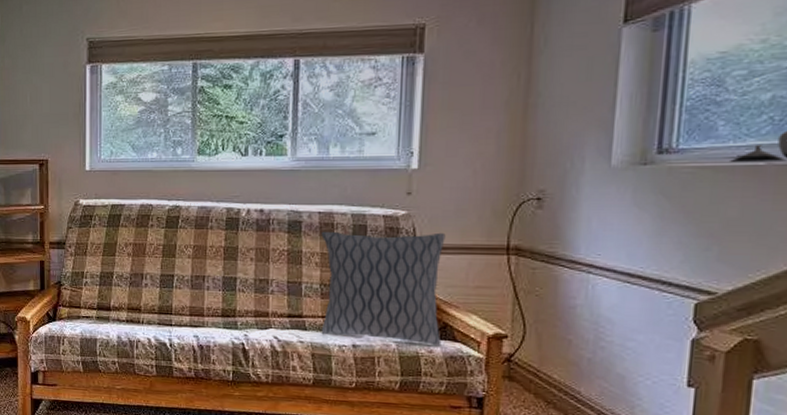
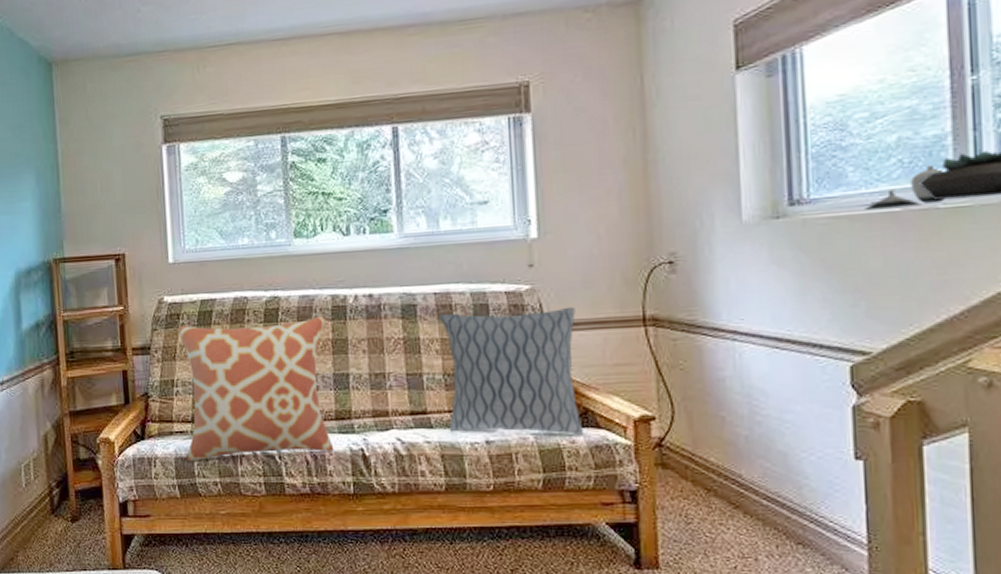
pillow: none [90,225,220,343] -> present [178,316,334,462]

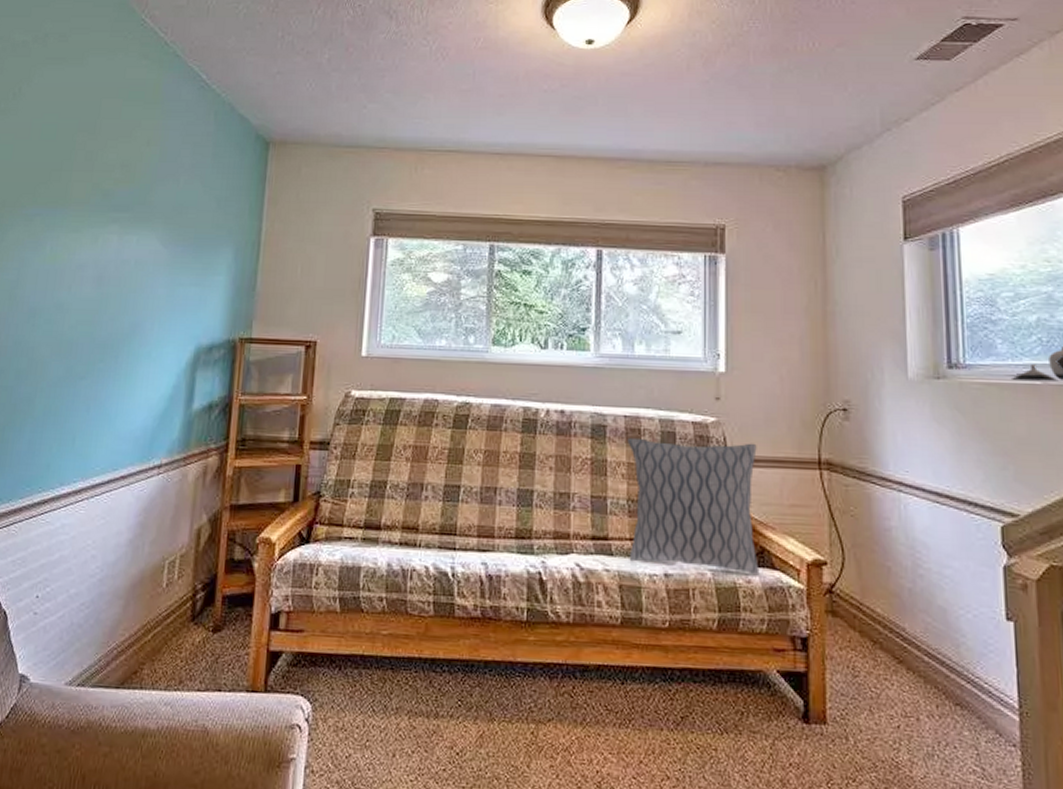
pillow: present [178,316,334,462] -> none [352,422,516,573]

